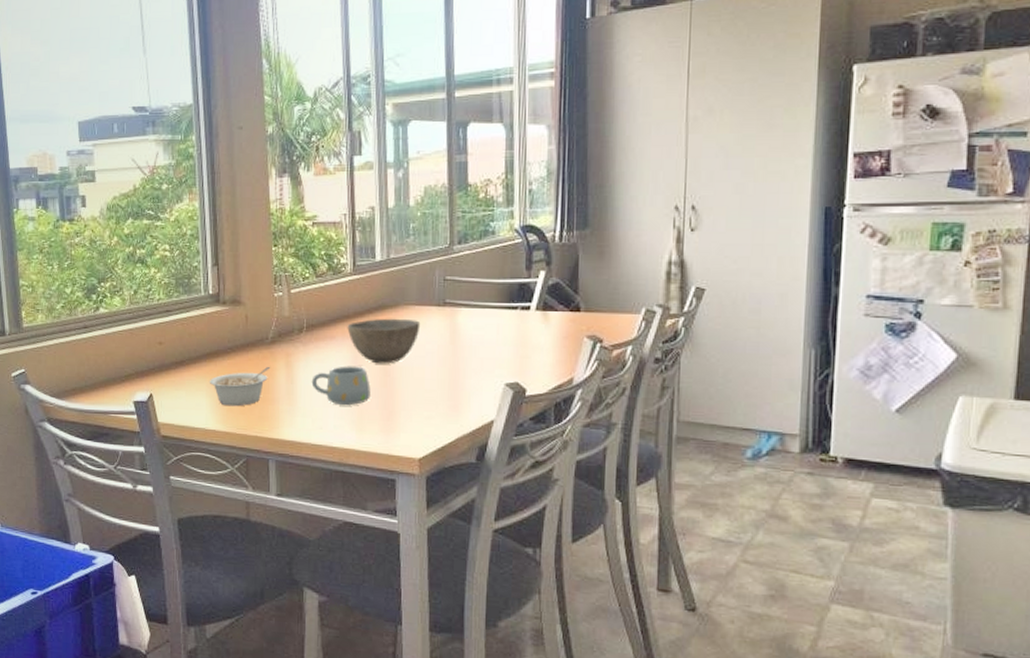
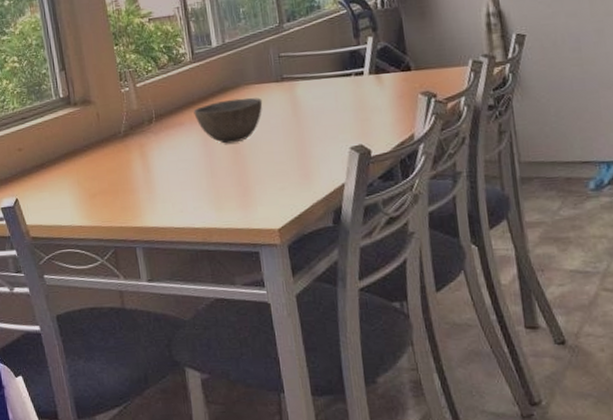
legume: present [209,366,271,407] -> none [70,158,127,202]
mug: present [311,366,371,406] -> none [166,148,225,187]

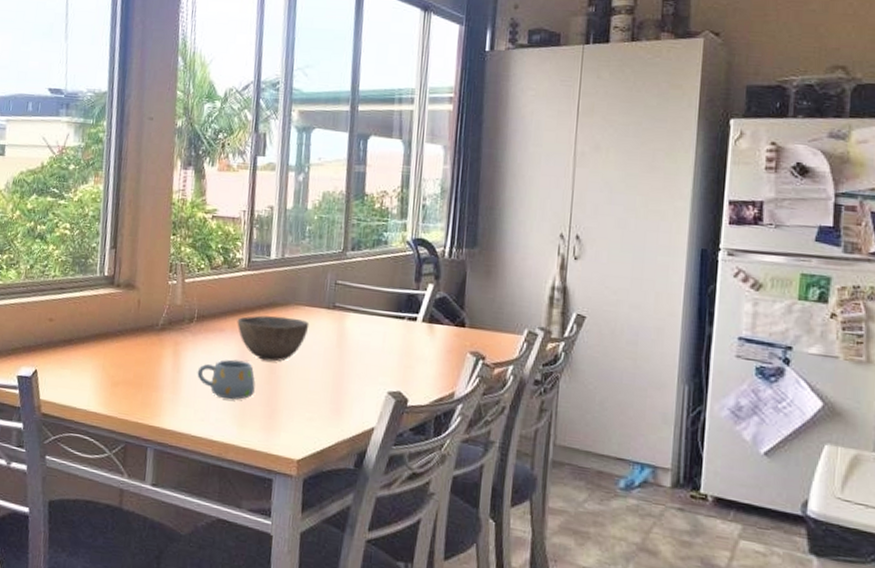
mug: none [166,148,225,187] -> present [197,359,256,400]

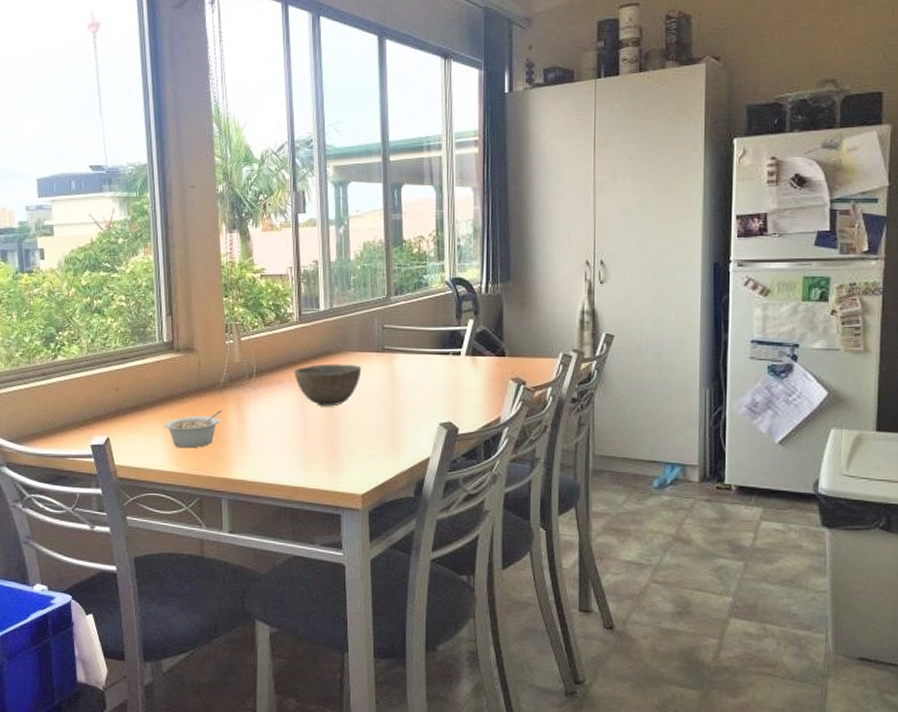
legume: none [95,352,158,391] -> present [164,409,223,449]
mug: present [197,359,256,400] -> none [261,408,316,446]

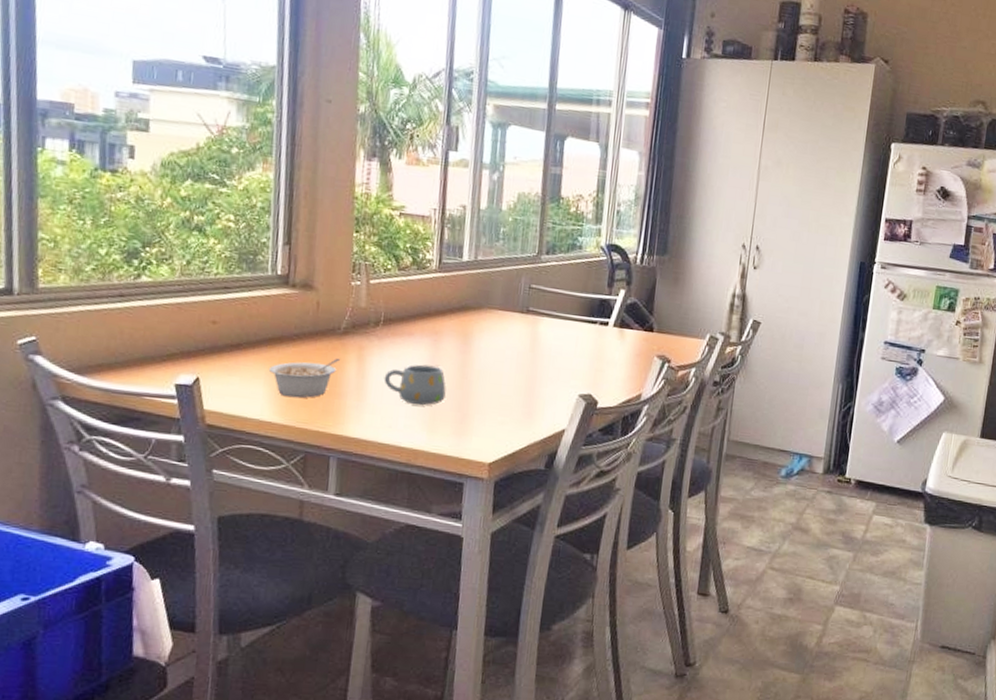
mug: none [261,408,316,446] -> present [384,364,446,406]
bowl: present [294,363,362,407] -> none [427,319,503,366]

